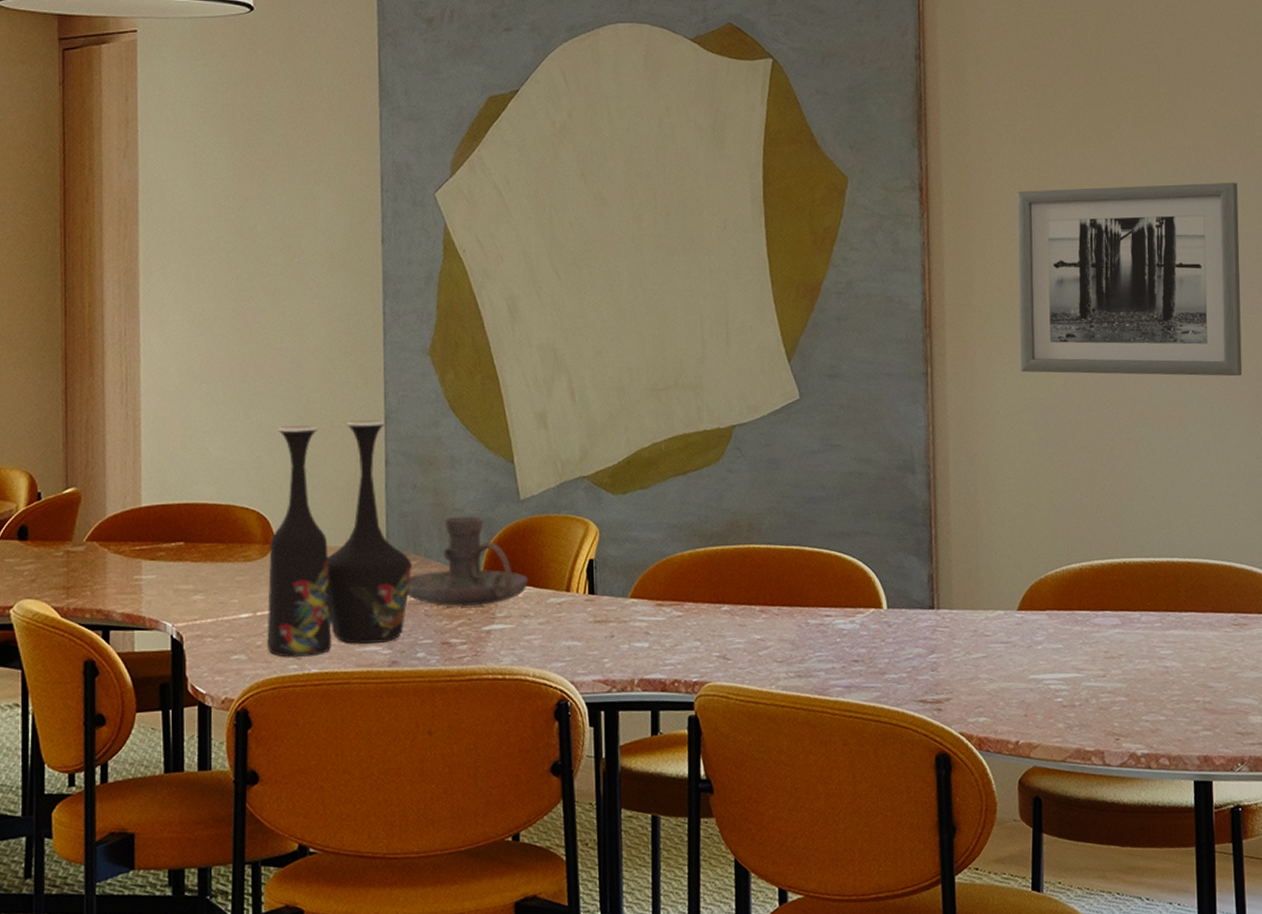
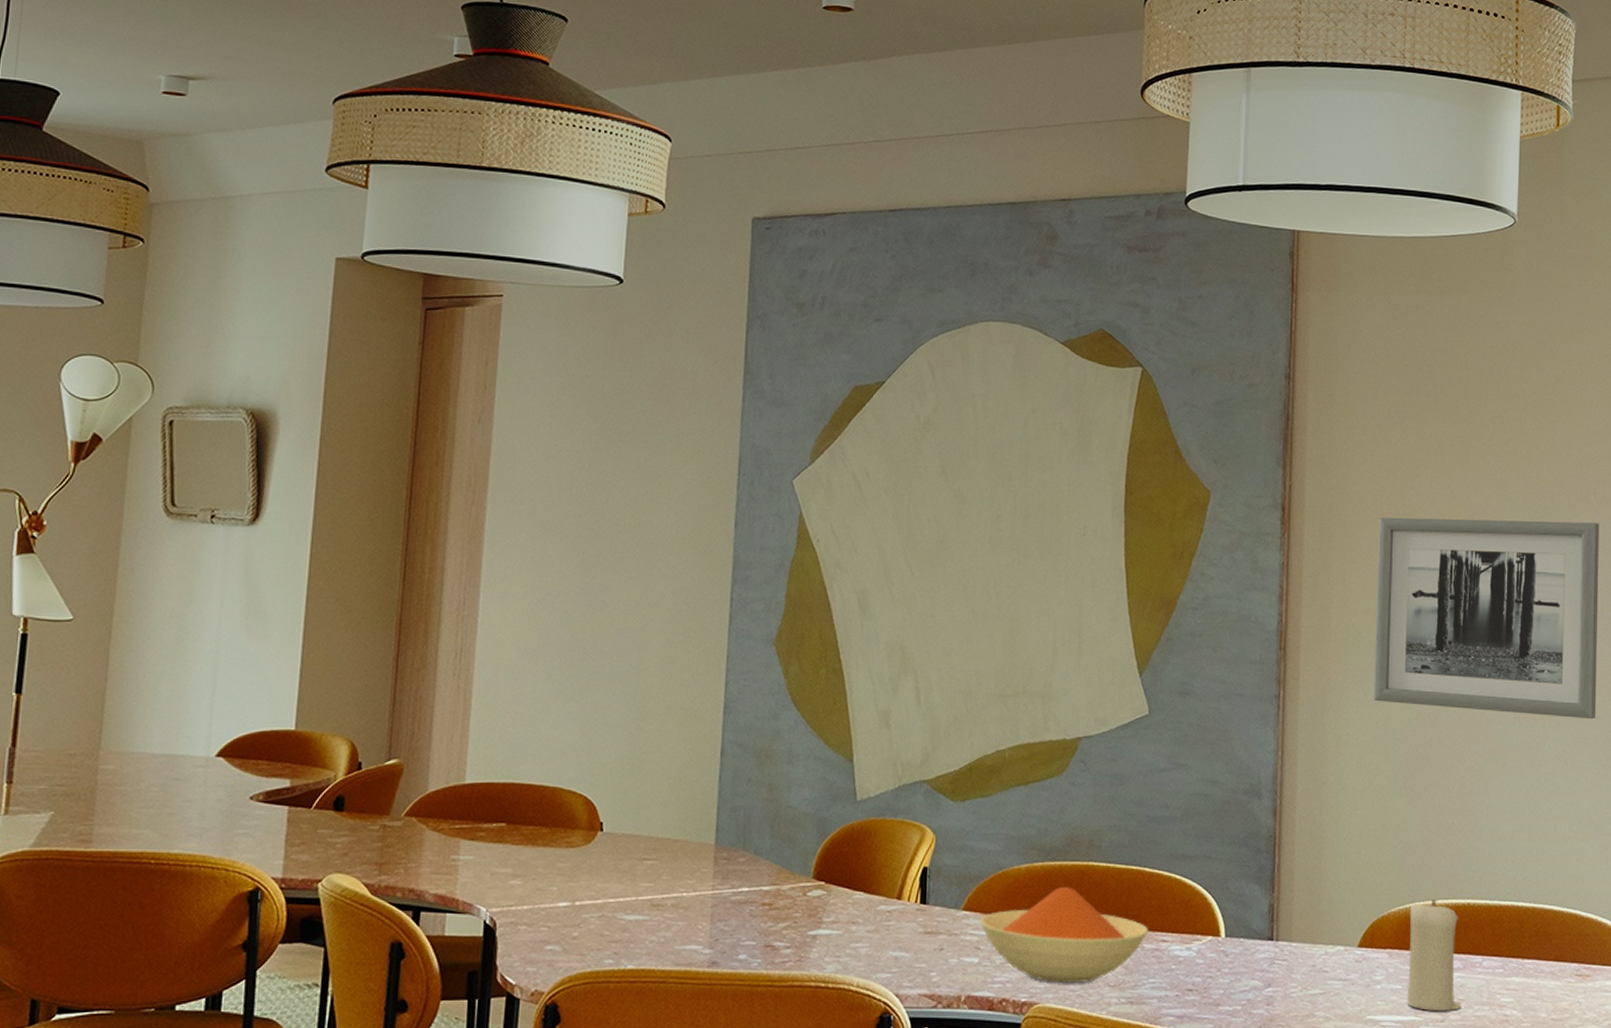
vase: present [267,419,413,658] -> none [583,707,741,953]
candle holder: present [407,516,529,607] -> none [733,815,859,909]
bowl: none [647,569,813,662] -> present [980,886,1149,983]
candle: none [1066,561,1122,668] -> present [1406,900,1461,1012]

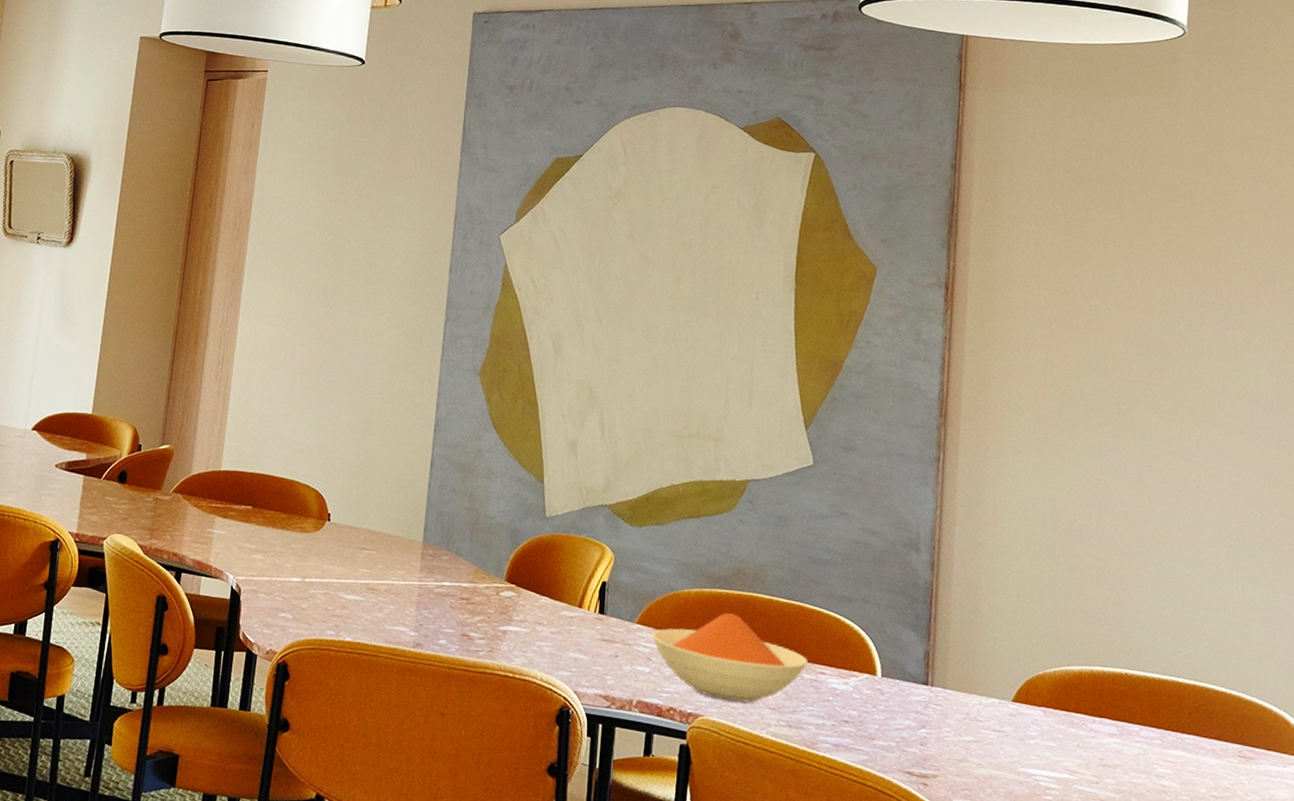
wall art: present [1373,517,1599,720] -> none [1032,301,1269,510]
candle: present [1406,900,1461,1012] -> none [1061,665,1117,774]

